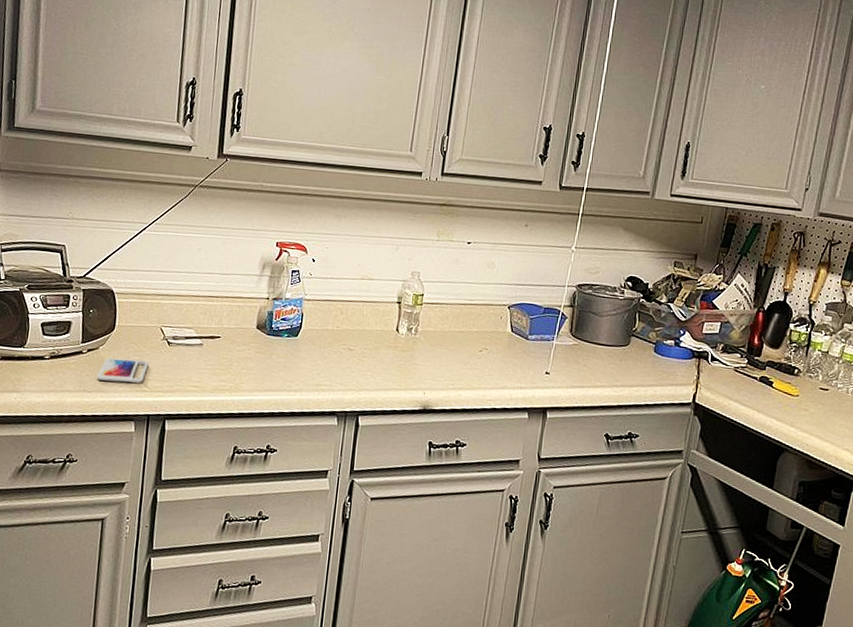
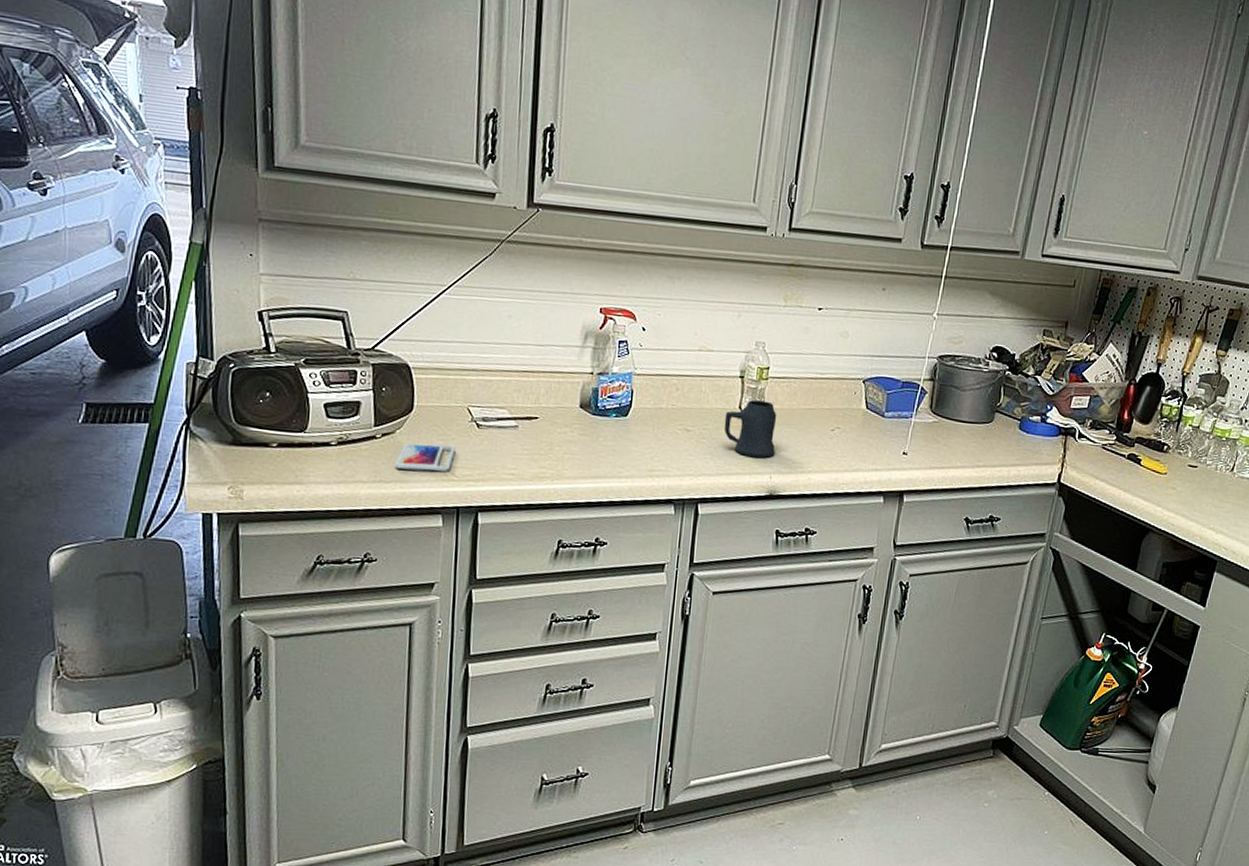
mug: none [382,323,431,376] -> present [724,399,777,458]

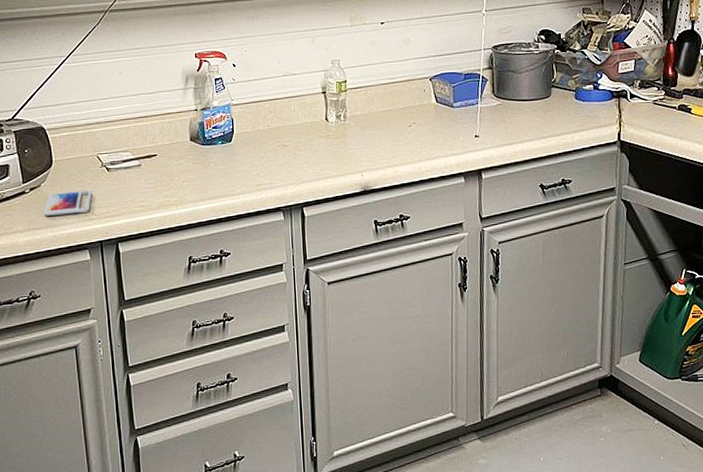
mug: present [724,399,777,458] -> none [314,110,363,161]

